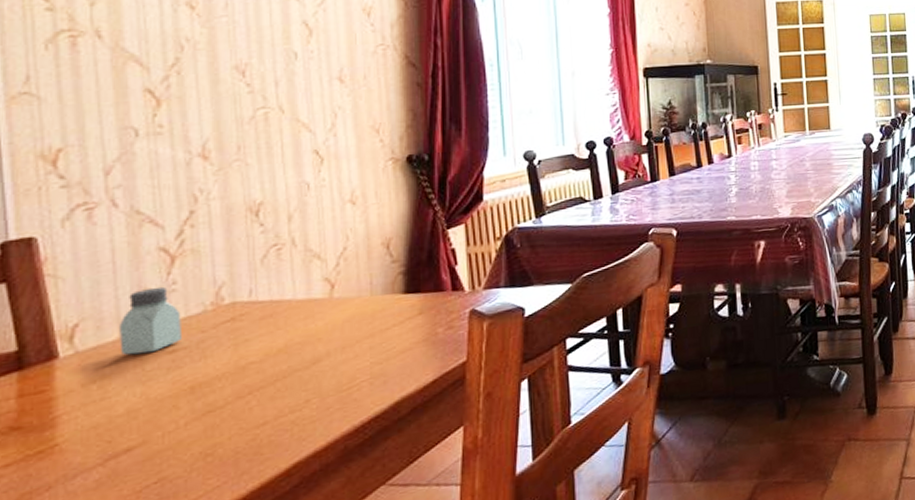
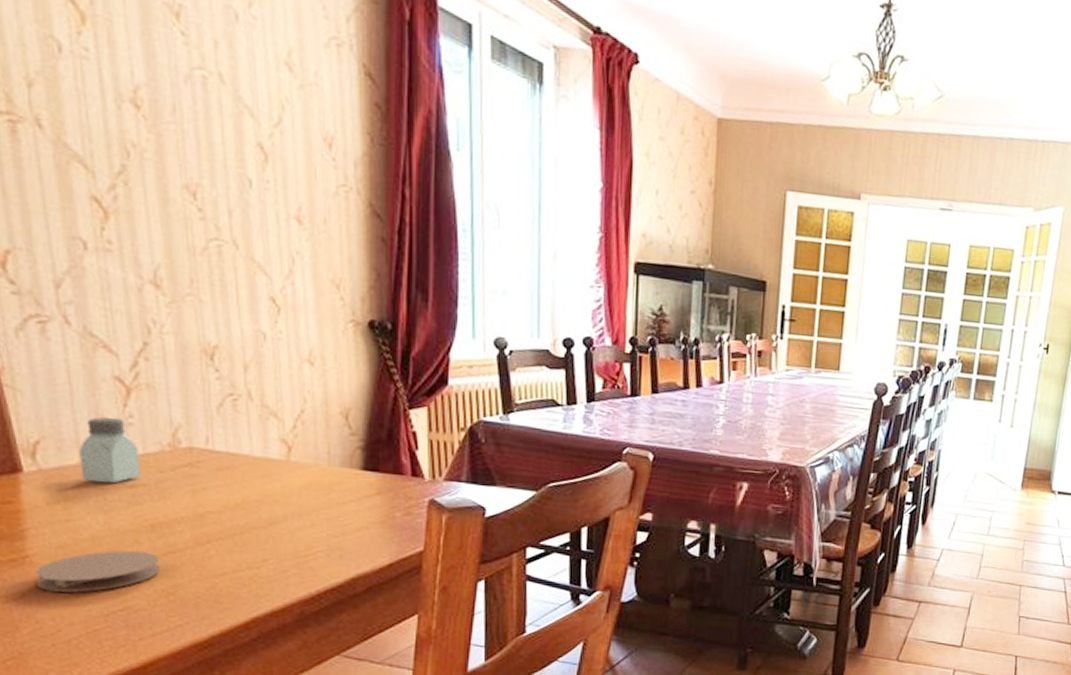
coaster: none [65,415,198,478] -> present [35,550,160,593]

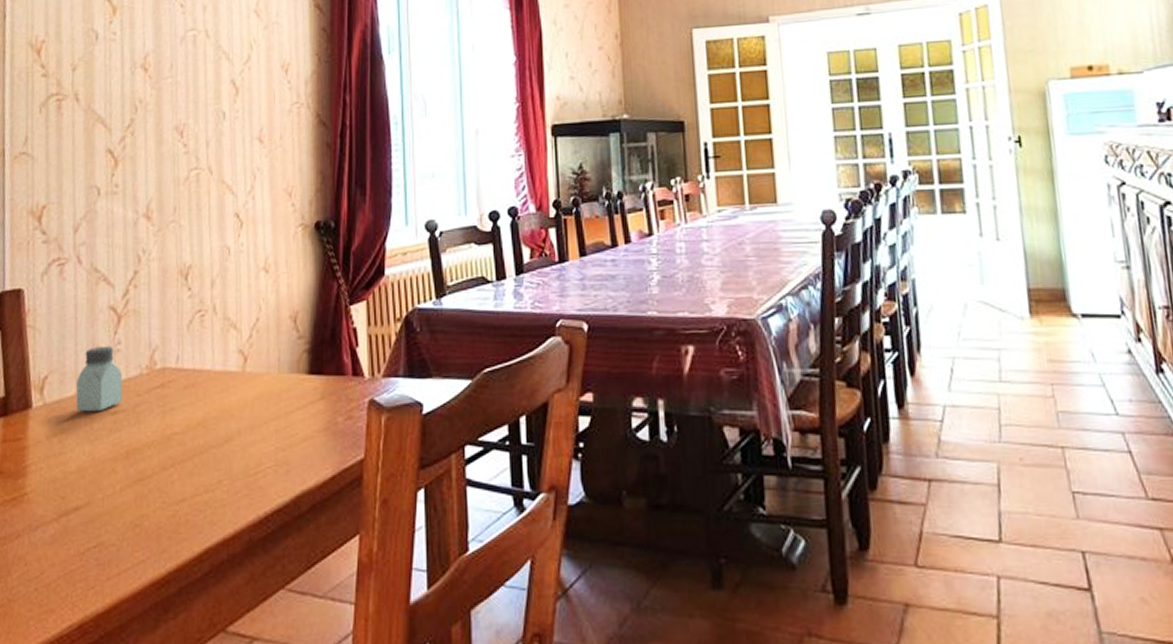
coaster: present [35,550,160,593] -> none [30,480,131,530]

